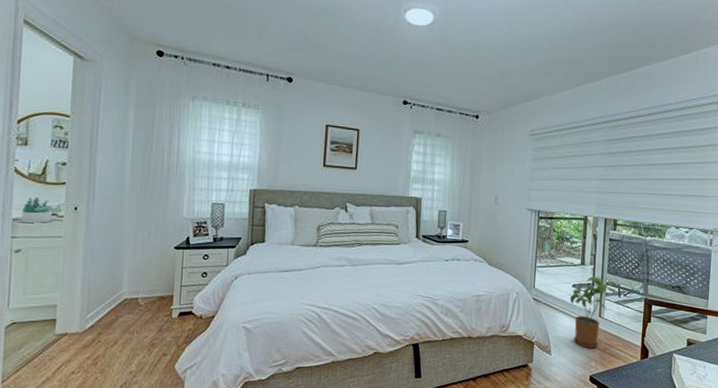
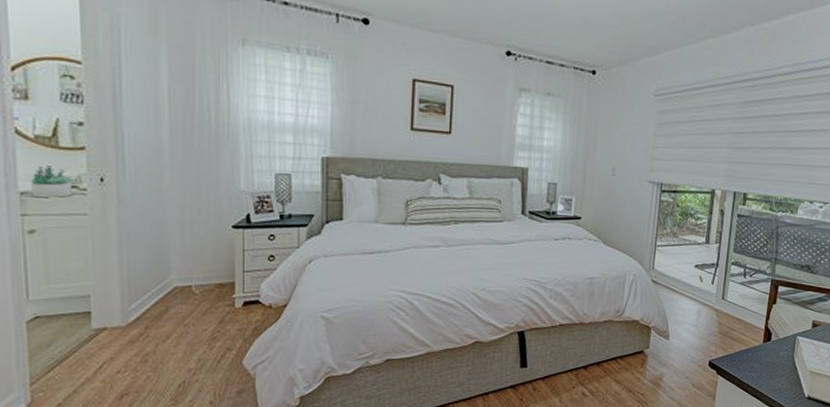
house plant: present [569,277,618,349] -> none [691,256,744,333]

